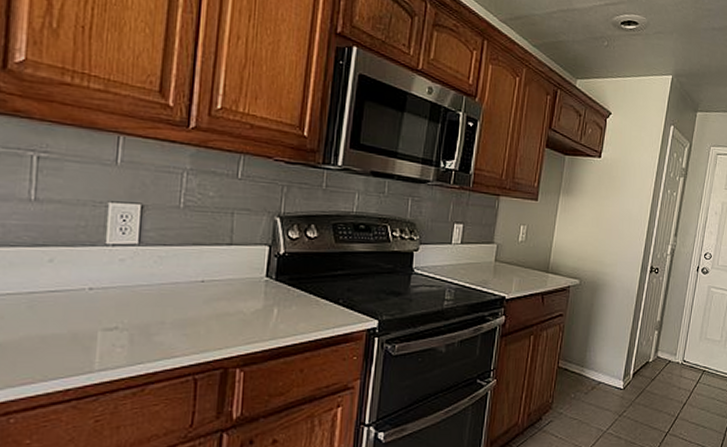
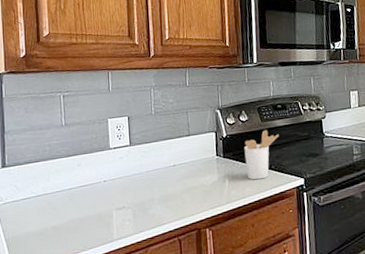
utensil holder: none [304,253,356,315] -> present [244,129,279,180]

